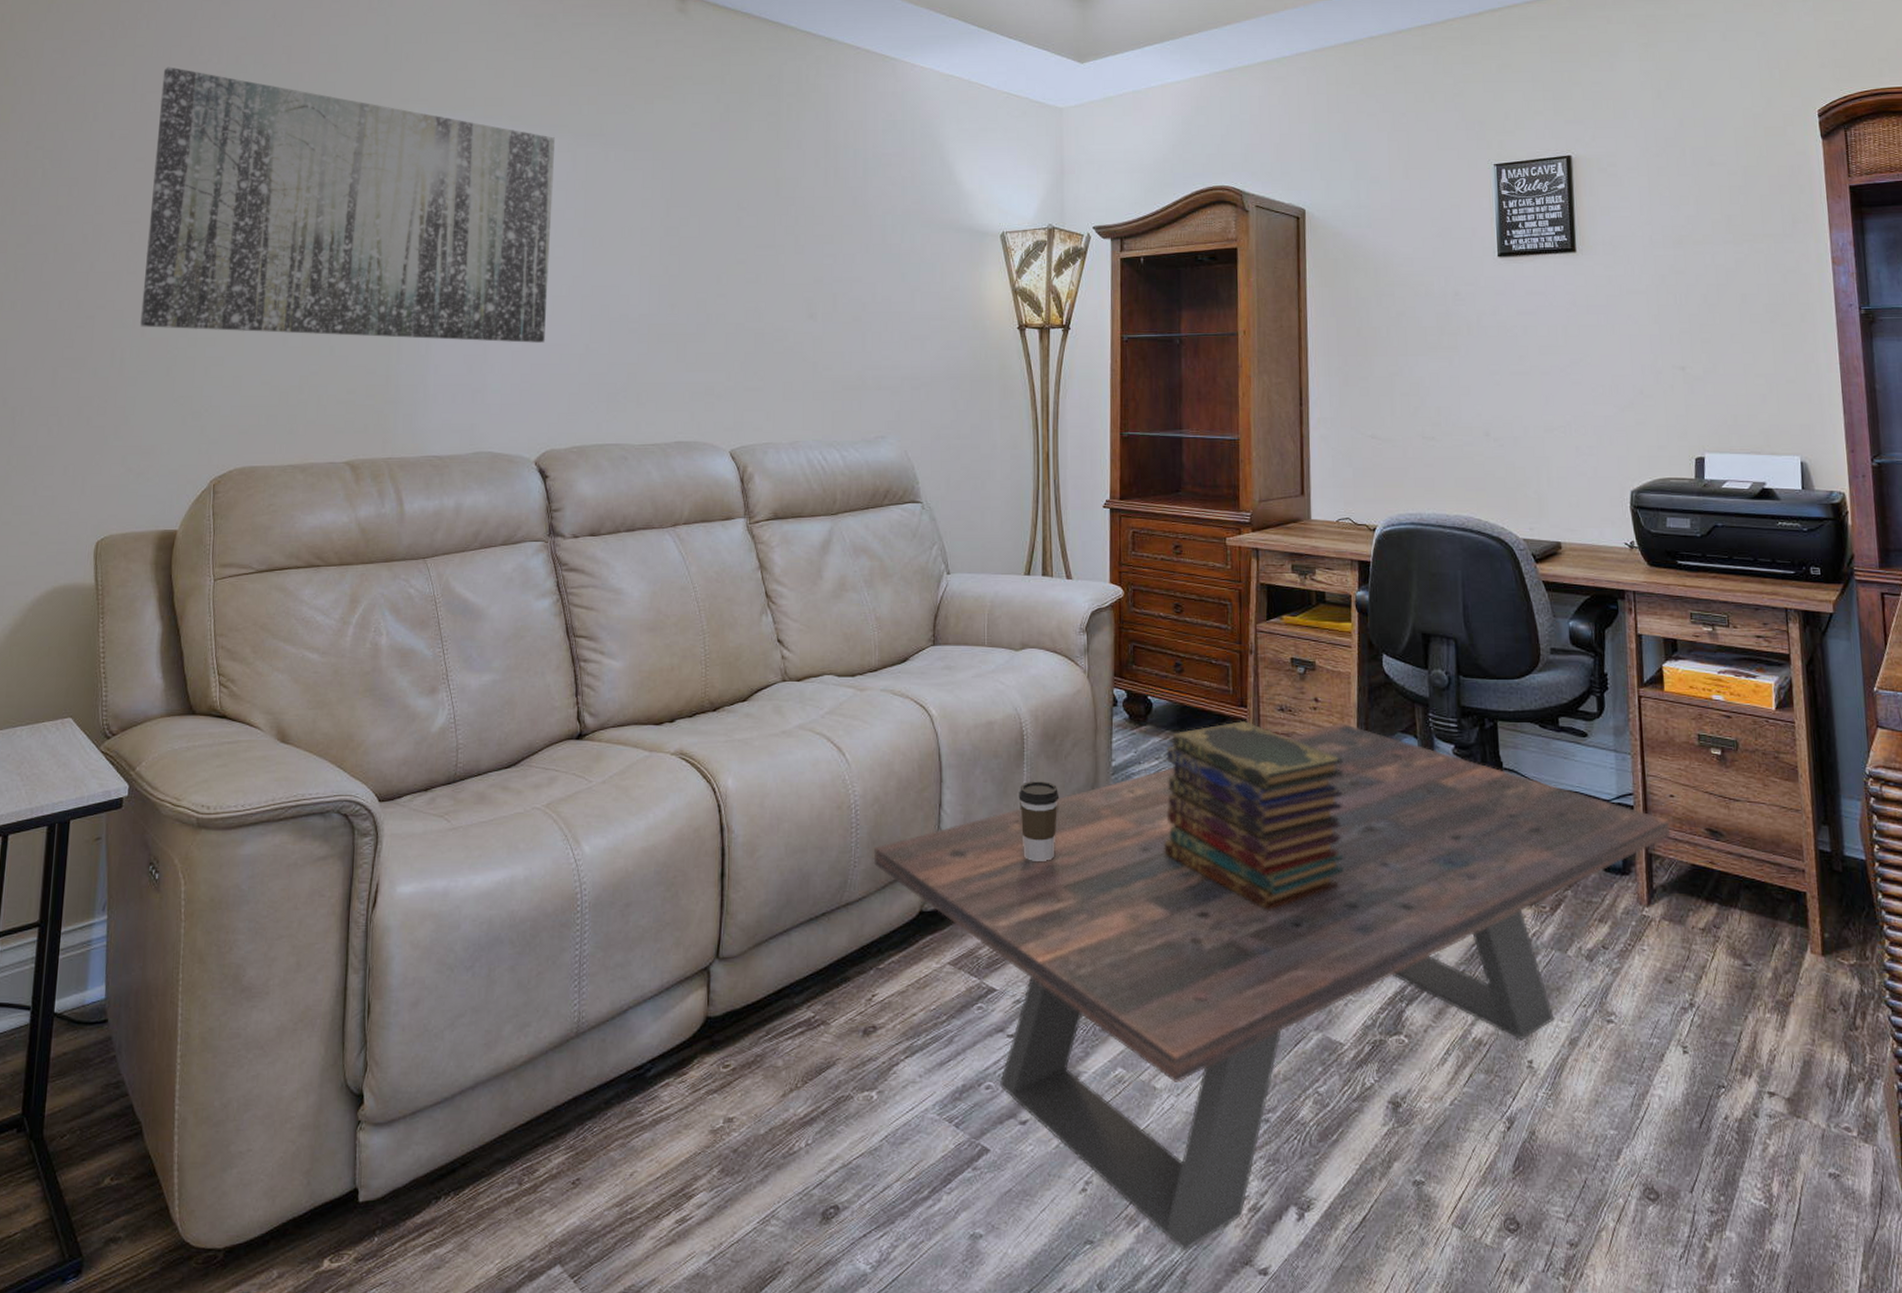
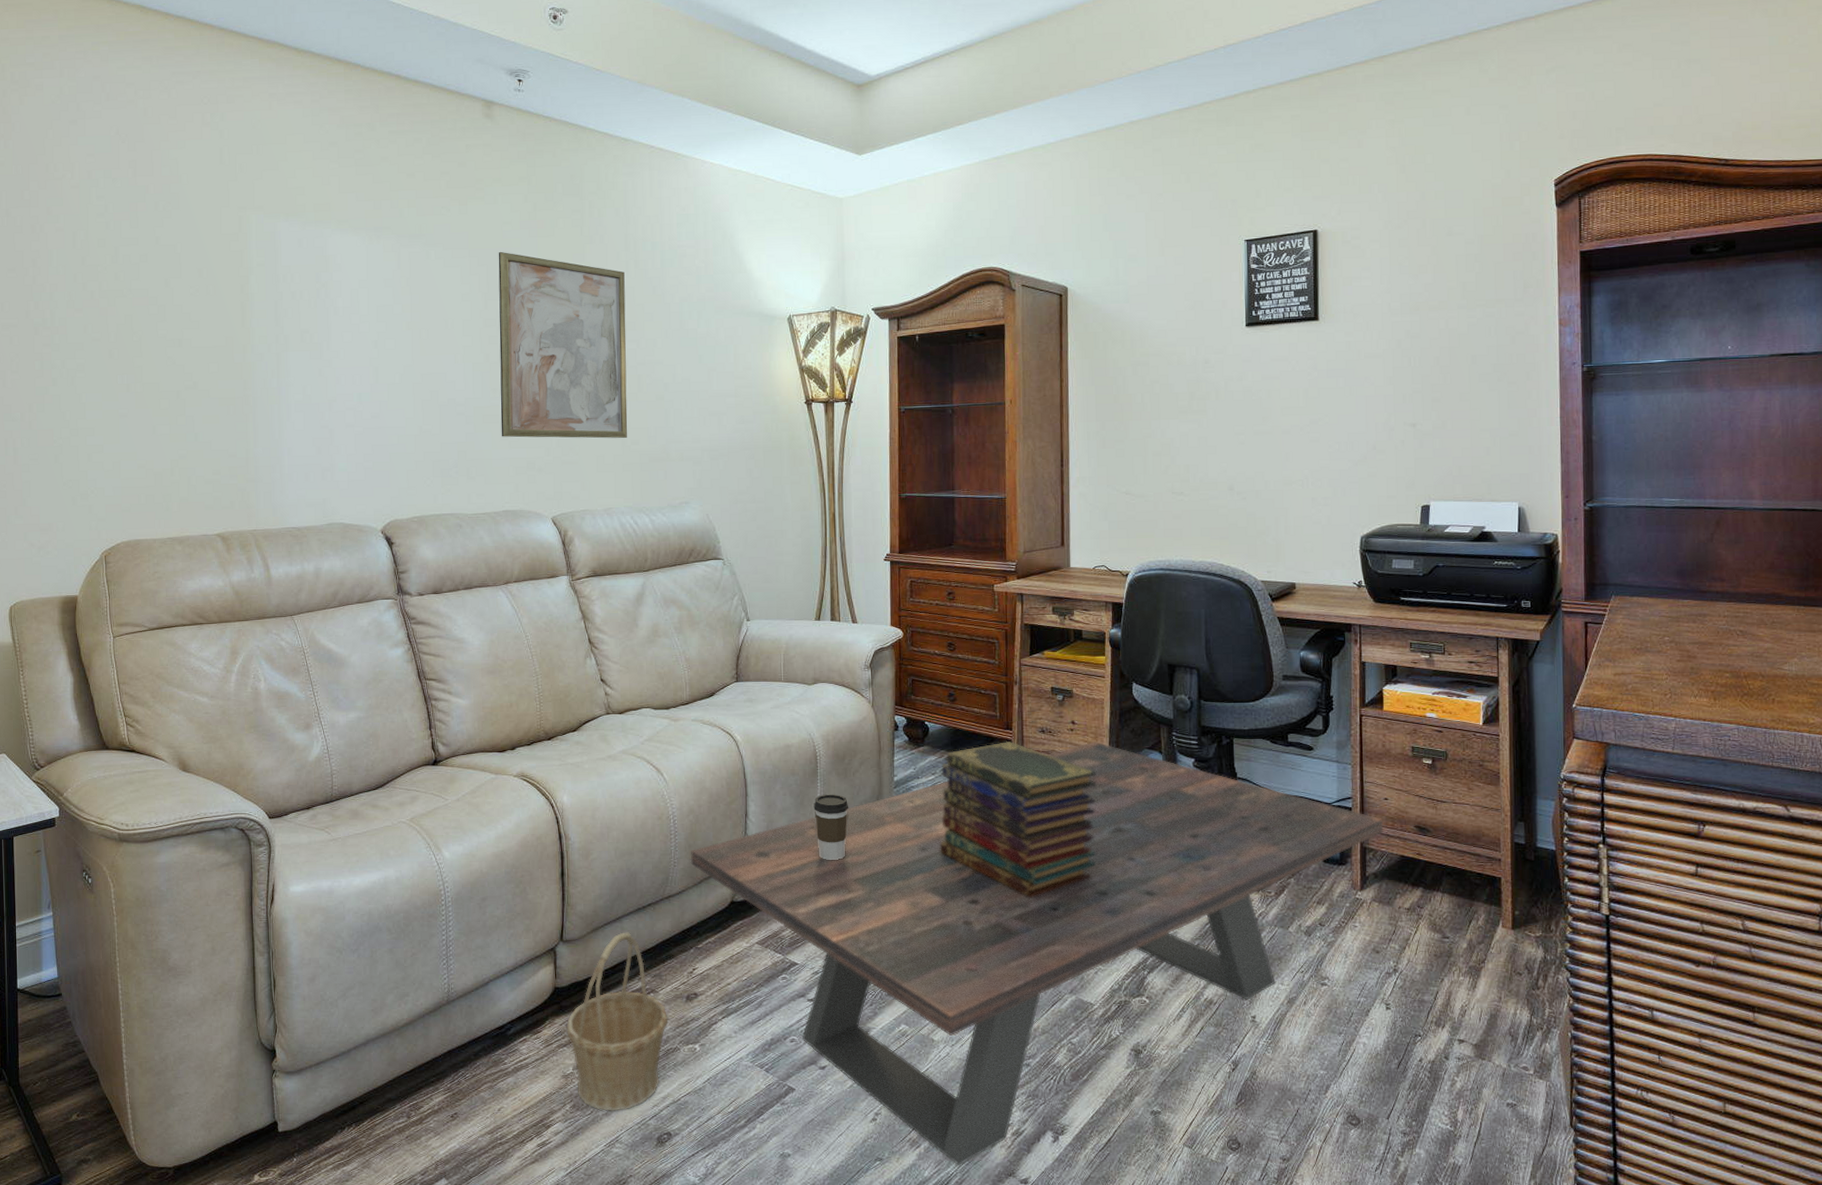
wall art: present [140,67,555,343] -> none [24,183,383,426]
wall art: none [677,154,823,363] -> present [498,251,628,439]
basket: none [719,948,841,1177] -> present [567,932,669,1111]

